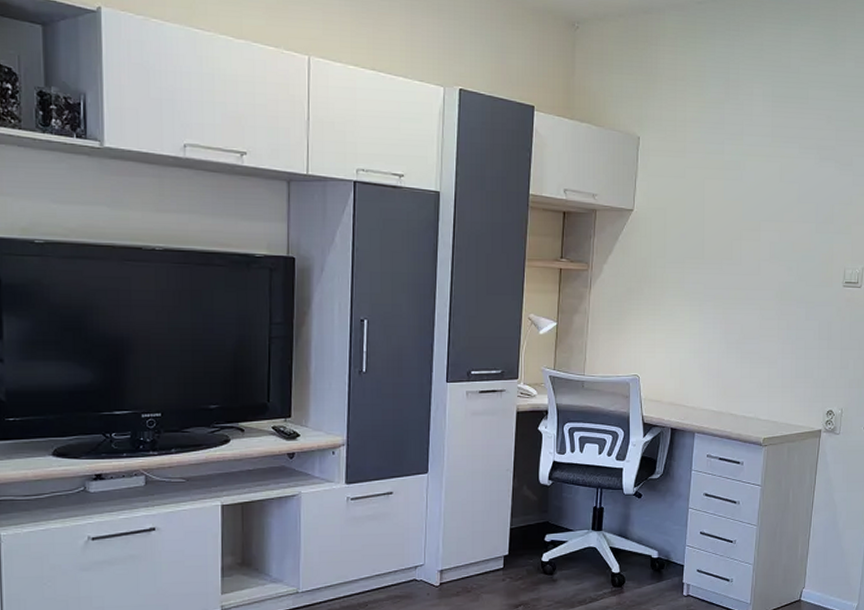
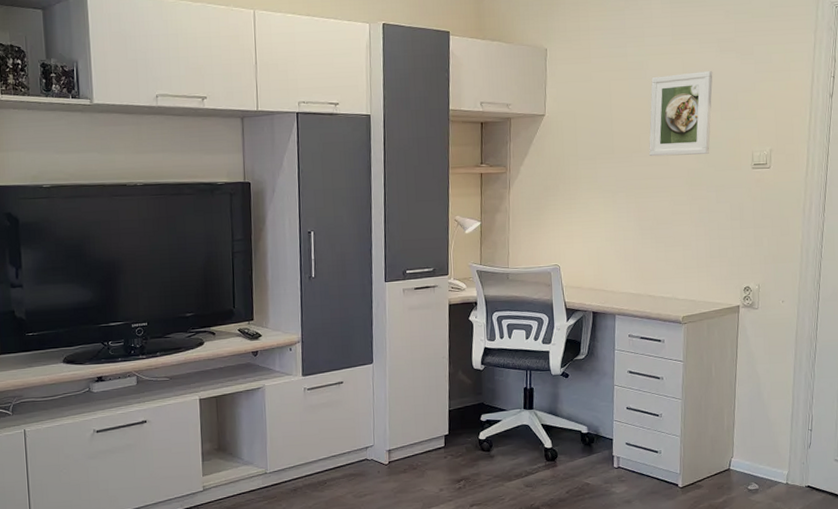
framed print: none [740,178,811,268] -> present [649,71,713,157]

